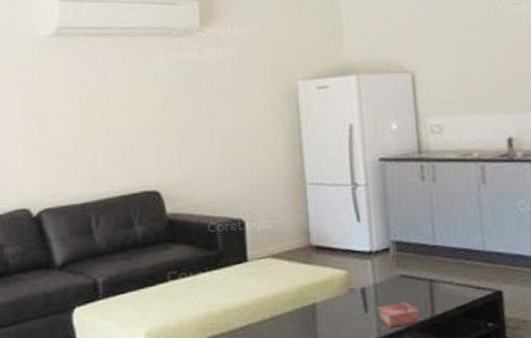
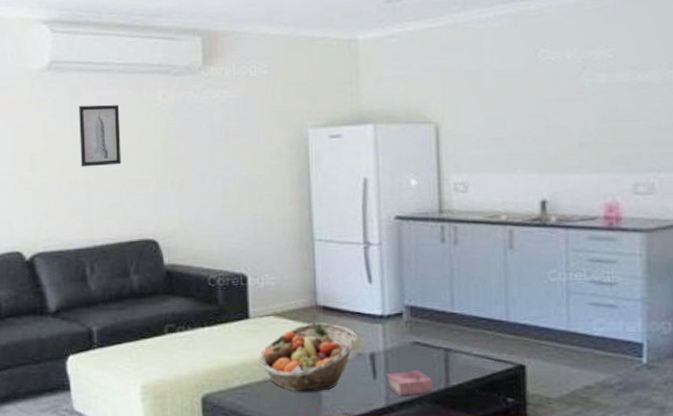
wall art: none [85,65,125,125] -> present [79,104,121,167]
fruit basket: none [257,261,349,330] -> present [258,323,358,392]

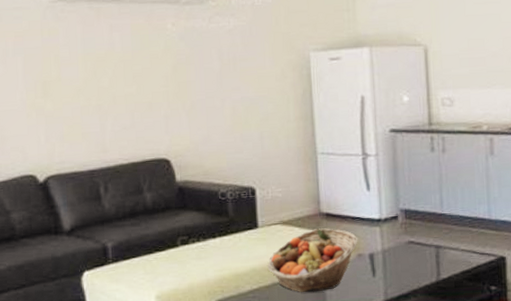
wall art: present [79,104,121,167] -> none [90,33,133,93]
book: present [386,370,433,396] -> none [384,266,426,291]

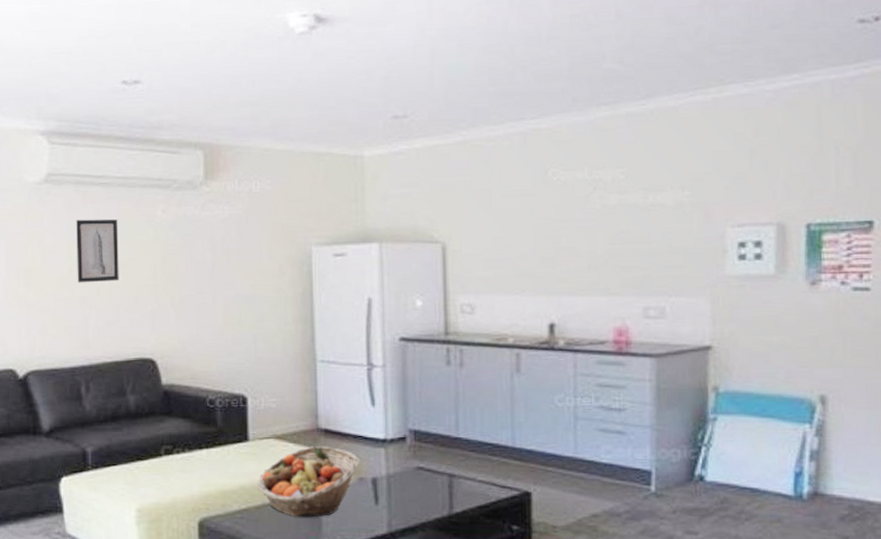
wall art: none [90,33,133,93] -> present [76,219,119,283]

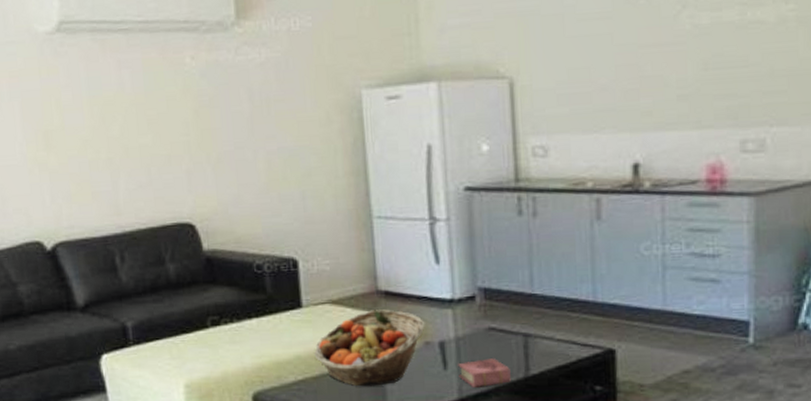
wall art: present [76,219,119,283] -> none [95,70,148,144]
book: none [388,496,436,523] -> present [458,358,511,387]

